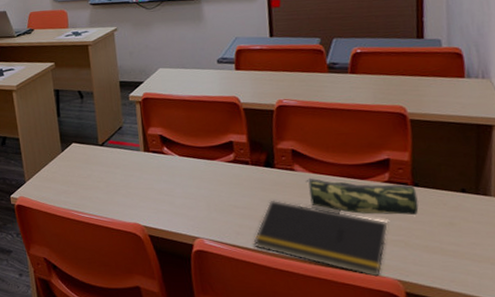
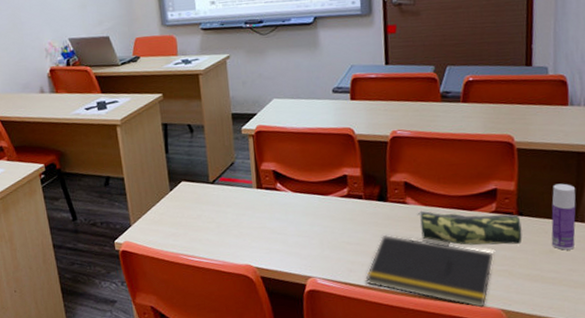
bottle: none [450,155,478,223] -> present [551,183,576,250]

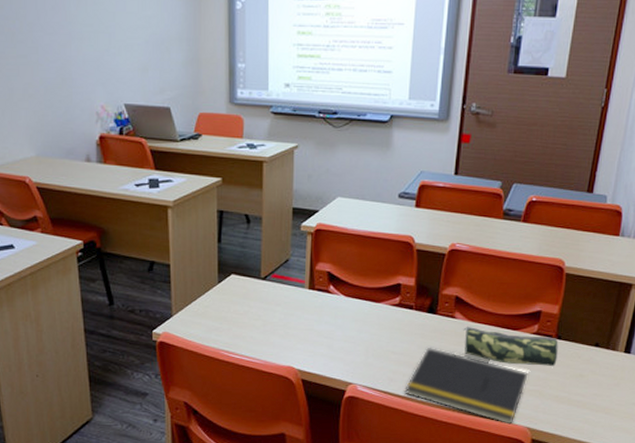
bottle: present [551,183,576,250] -> none [582,311,613,375]

